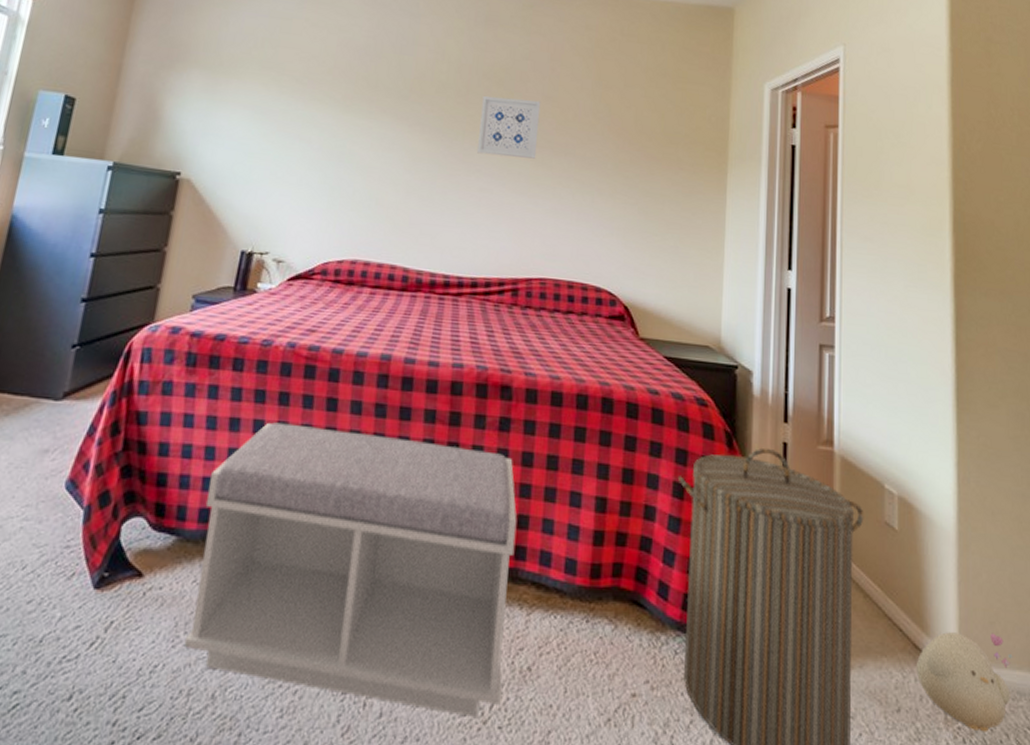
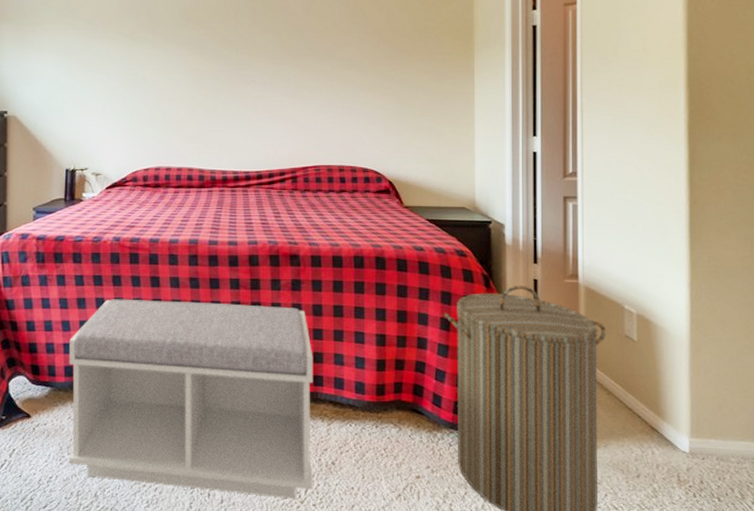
wall art: present [477,95,541,159] -> none [250,14,302,67]
plush toy: present [916,632,1013,732] -> none [653,414,739,488]

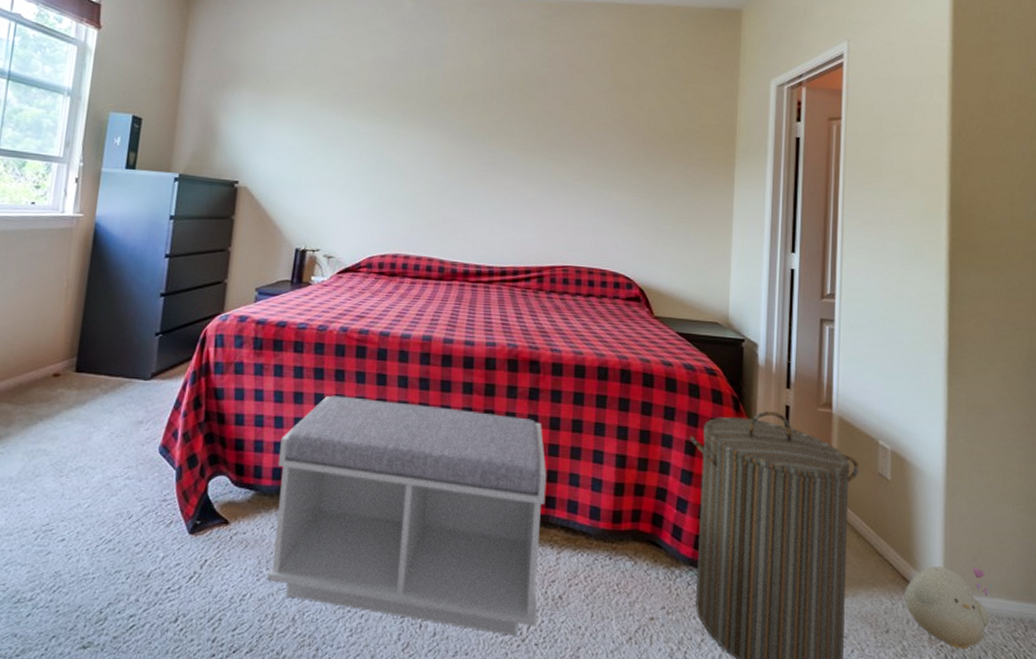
plush toy: none [653,414,739,488] -> present [904,566,993,650]

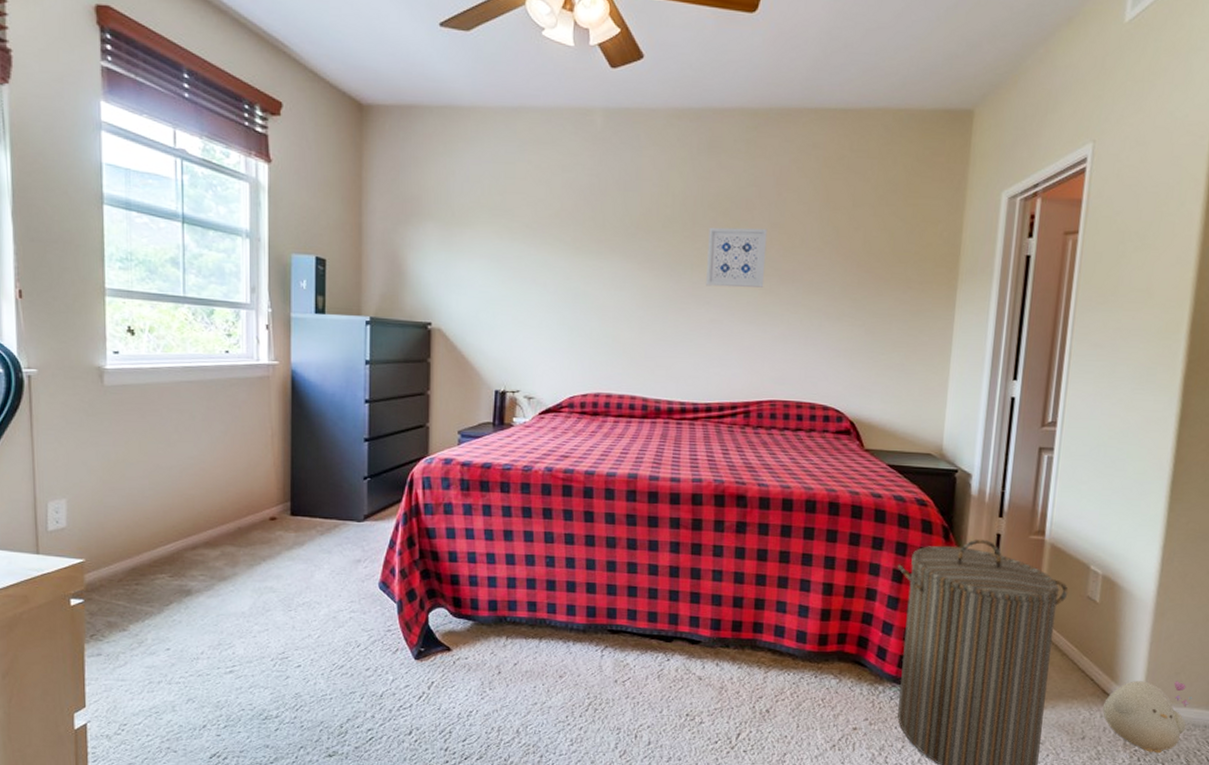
bench: present [266,395,547,636] -> none [490,532,755,744]
wall art: none [503,101,560,158] -> present [706,227,768,288]

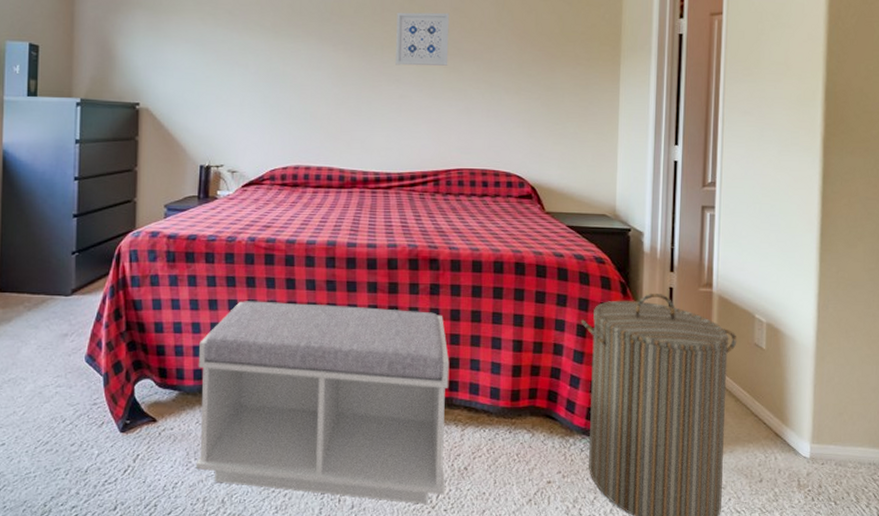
bench: none [490,532,755,744] -> present [195,301,450,504]
plush toy: present [1102,681,1193,753] -> none [776,421,857,492]

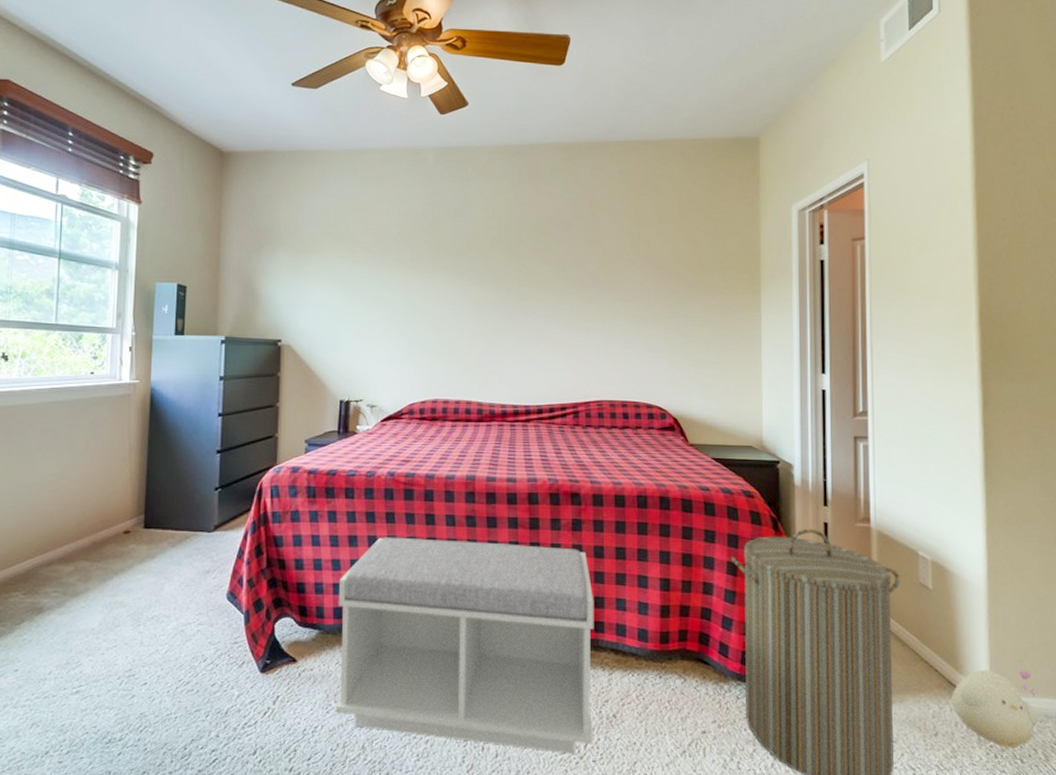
wall art: present [396,12,450,66] -> none [532,244,585,298]
plush toy: none [776,421,857,492] -> present [951,669,1041,749]

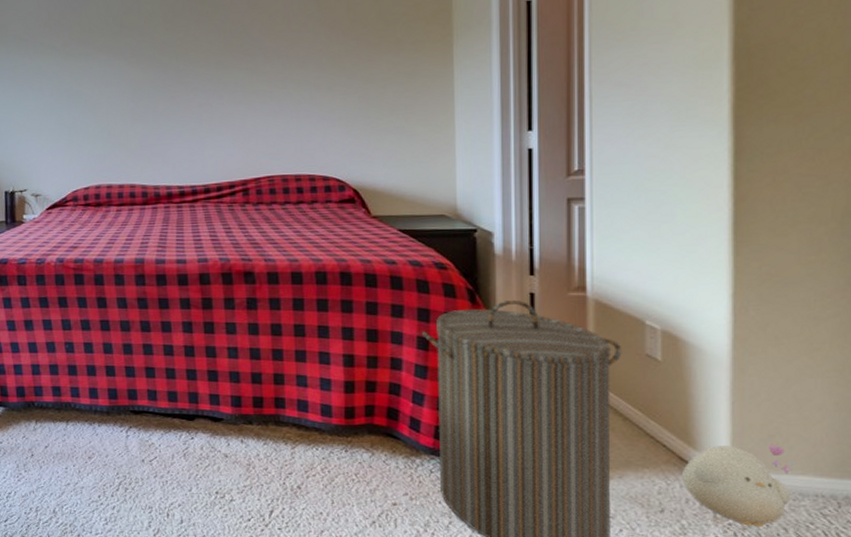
bench: present [335,537,594,754] -> none [19,320,278,522]

